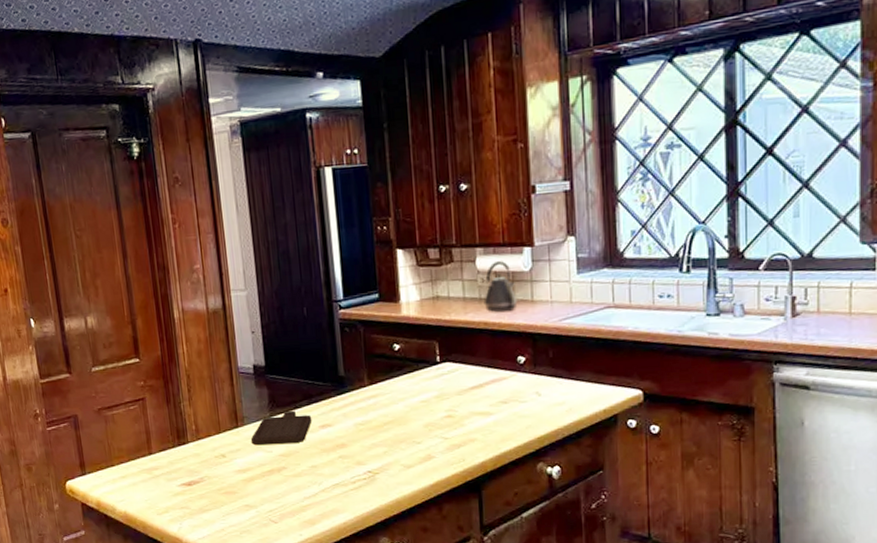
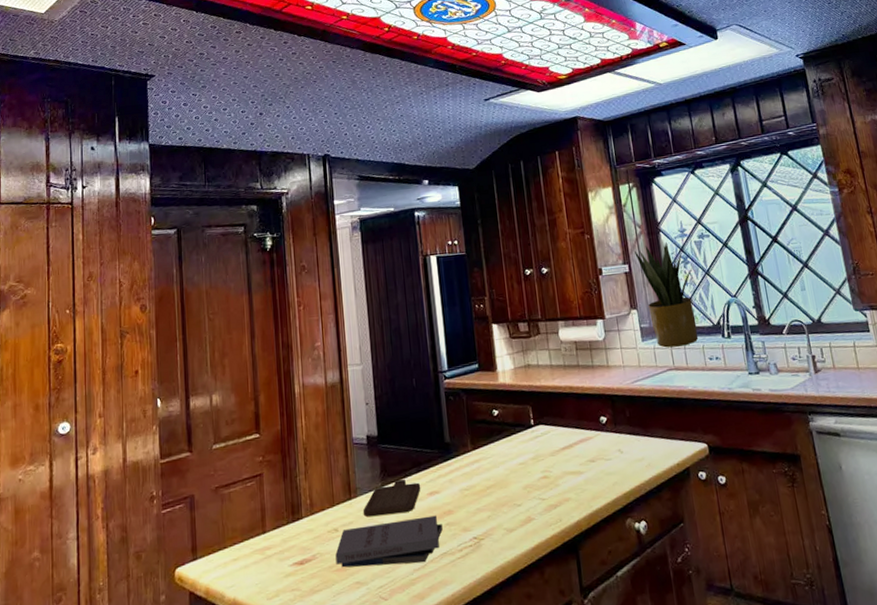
books: none [223,448,335,492] -> present [335,515,443,568]
kettle: present [484,261,518,313] -> none [568,332,596,378]
planter: none [578,150,653,282] -> present [633,239,699,348]

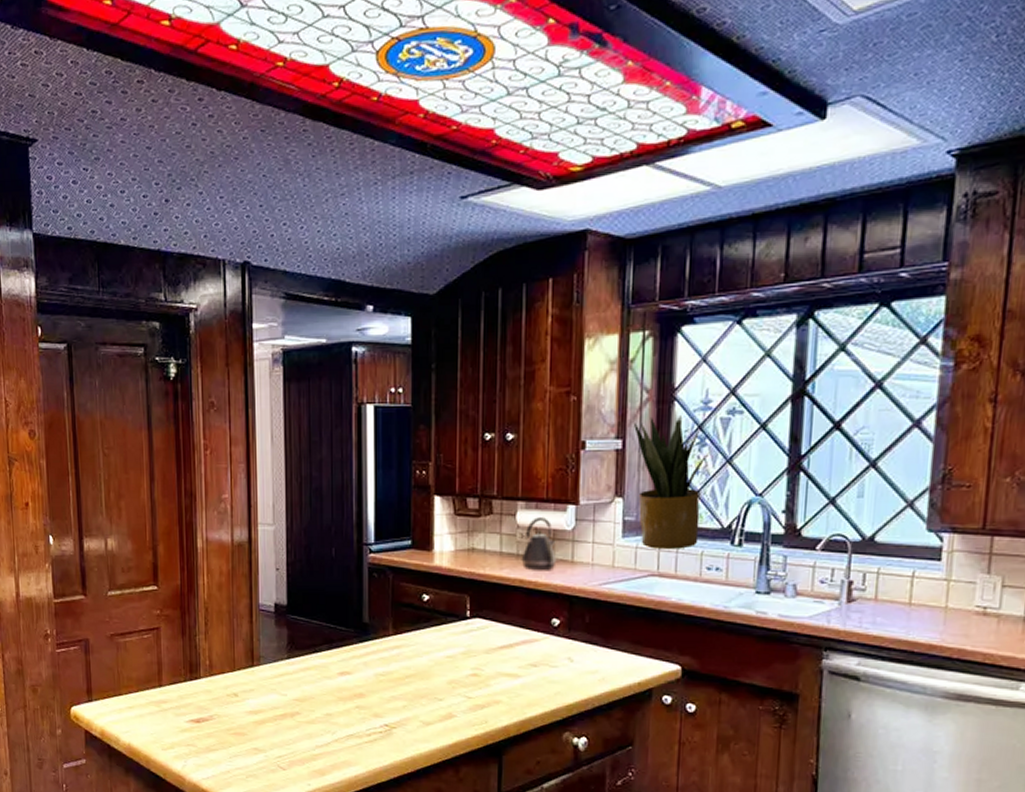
books: present [335,515,443,568] -> none [234,695,351,741]
chopping board: present [362,479,421,517] -> none [265,654,331,688]
kettle: none [568,332,596,378] -> present [521,517,557,571]

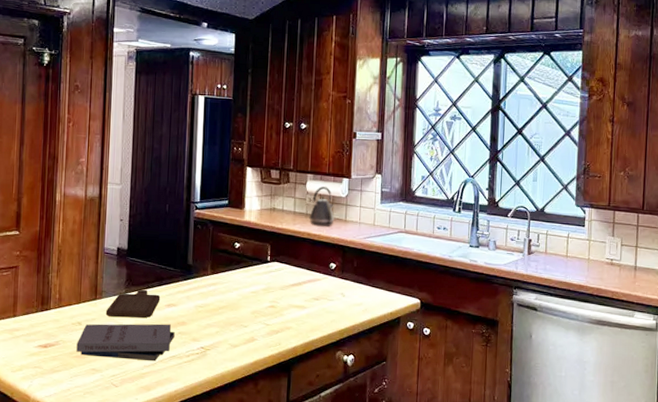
books: none [234,695,351,741] -> present [76,323,175,362]
chopping board: none [265,654,331,688] -> present [105,289,161,318]
planter: present [633,411,710,549] -> none [389,115,440,213]

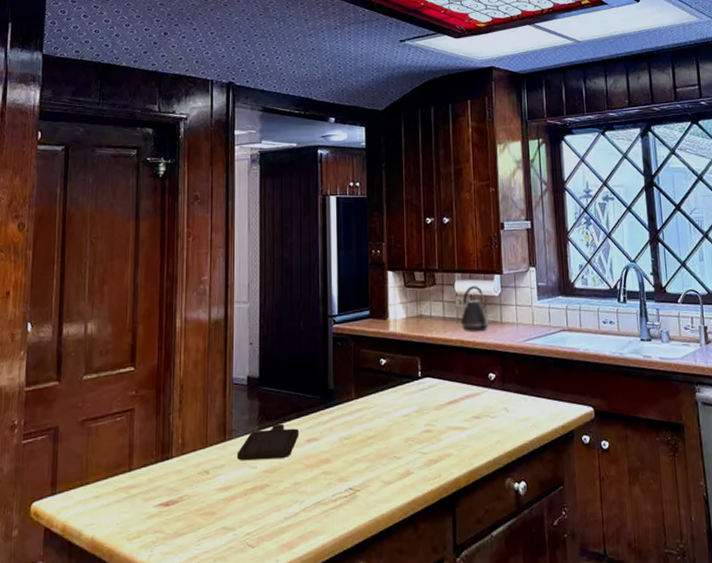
books: present [76,323,175,362] -> none [204,463,318,512]

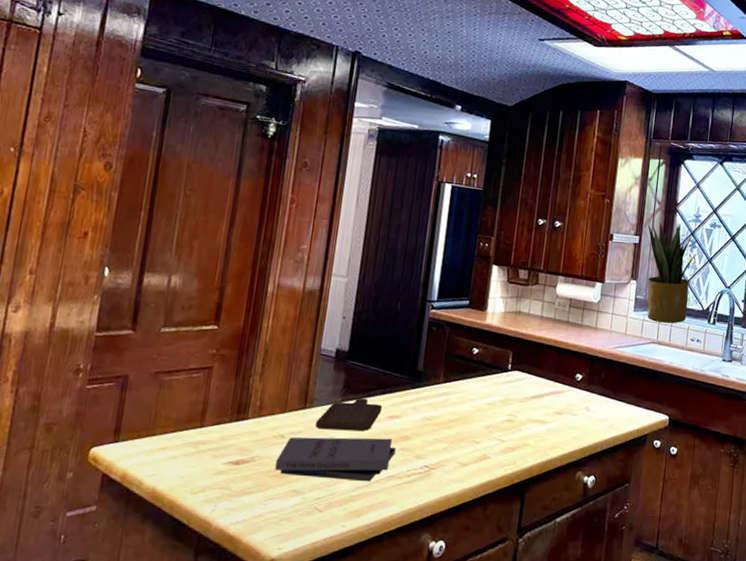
books: none [204,463,318,512] -> present [275,437,396,482]
kettle: present [460,286,489,333] -> none [556,290,585,335]
planter: none [537,198,595,308] -> present [646,220,698,324]

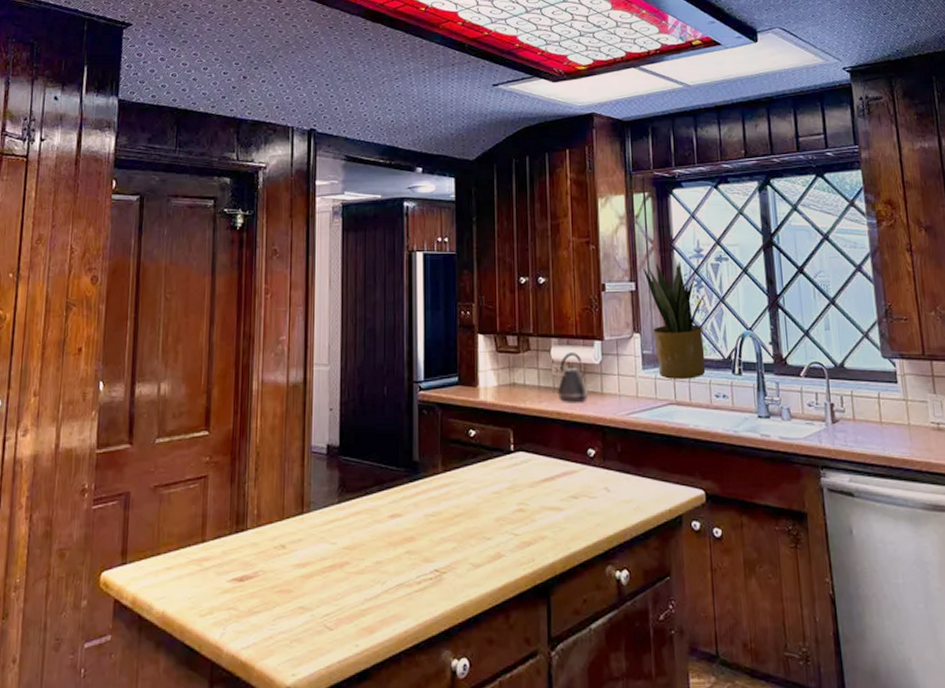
books: present [275,437,396,482] -> none [279,541,401,593]
chopping board: present [315,397,383,431] -> none [314,497,382,535]
kettle: none [556,290,585,335] -> present [557,353,588,403]

